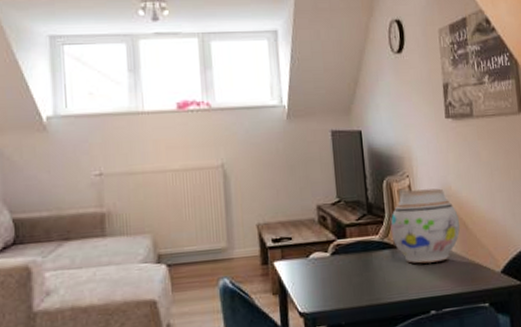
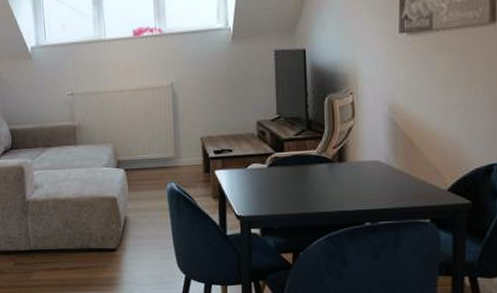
vase: present [390,188,460,264] -> none [329,105,404,178]

